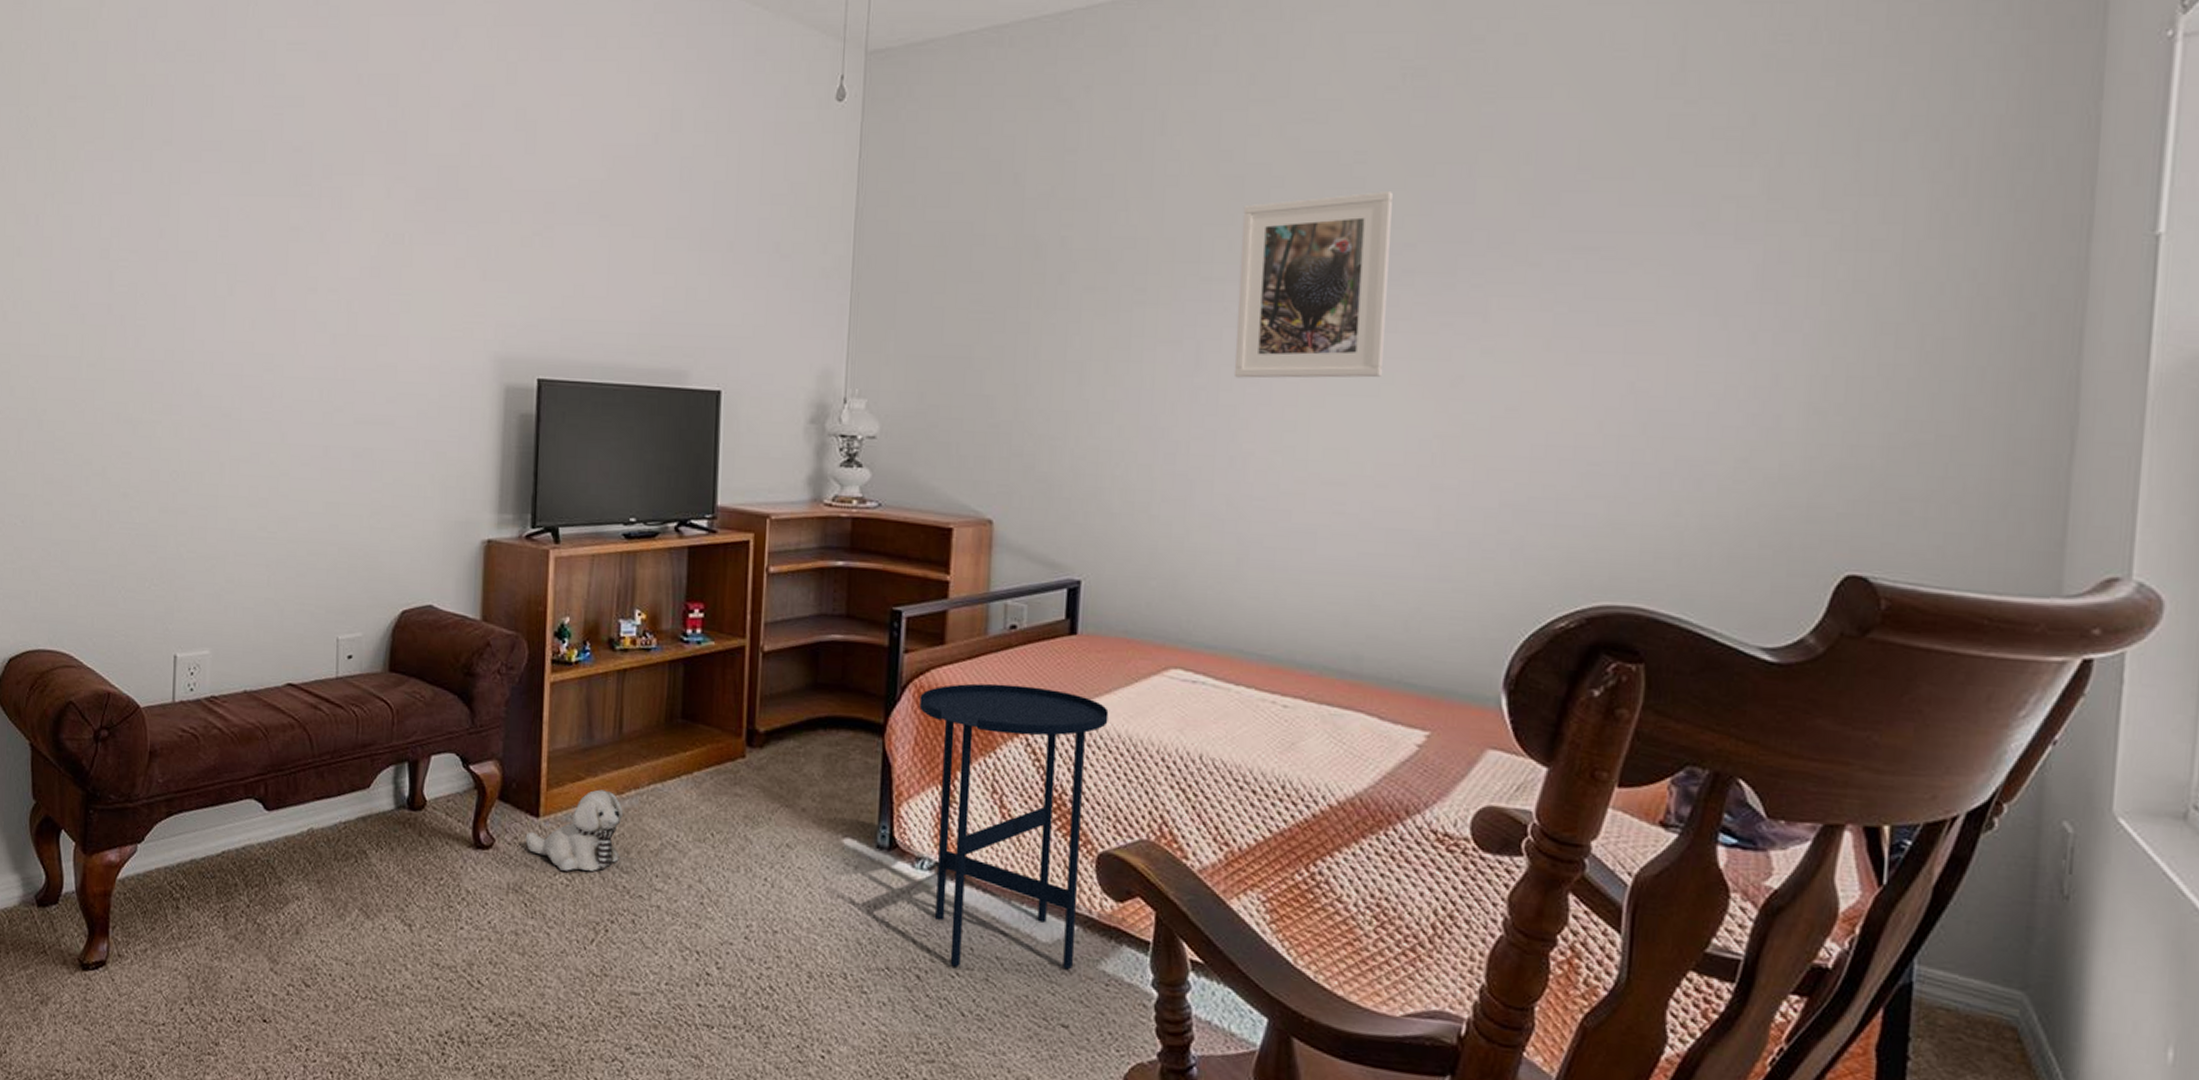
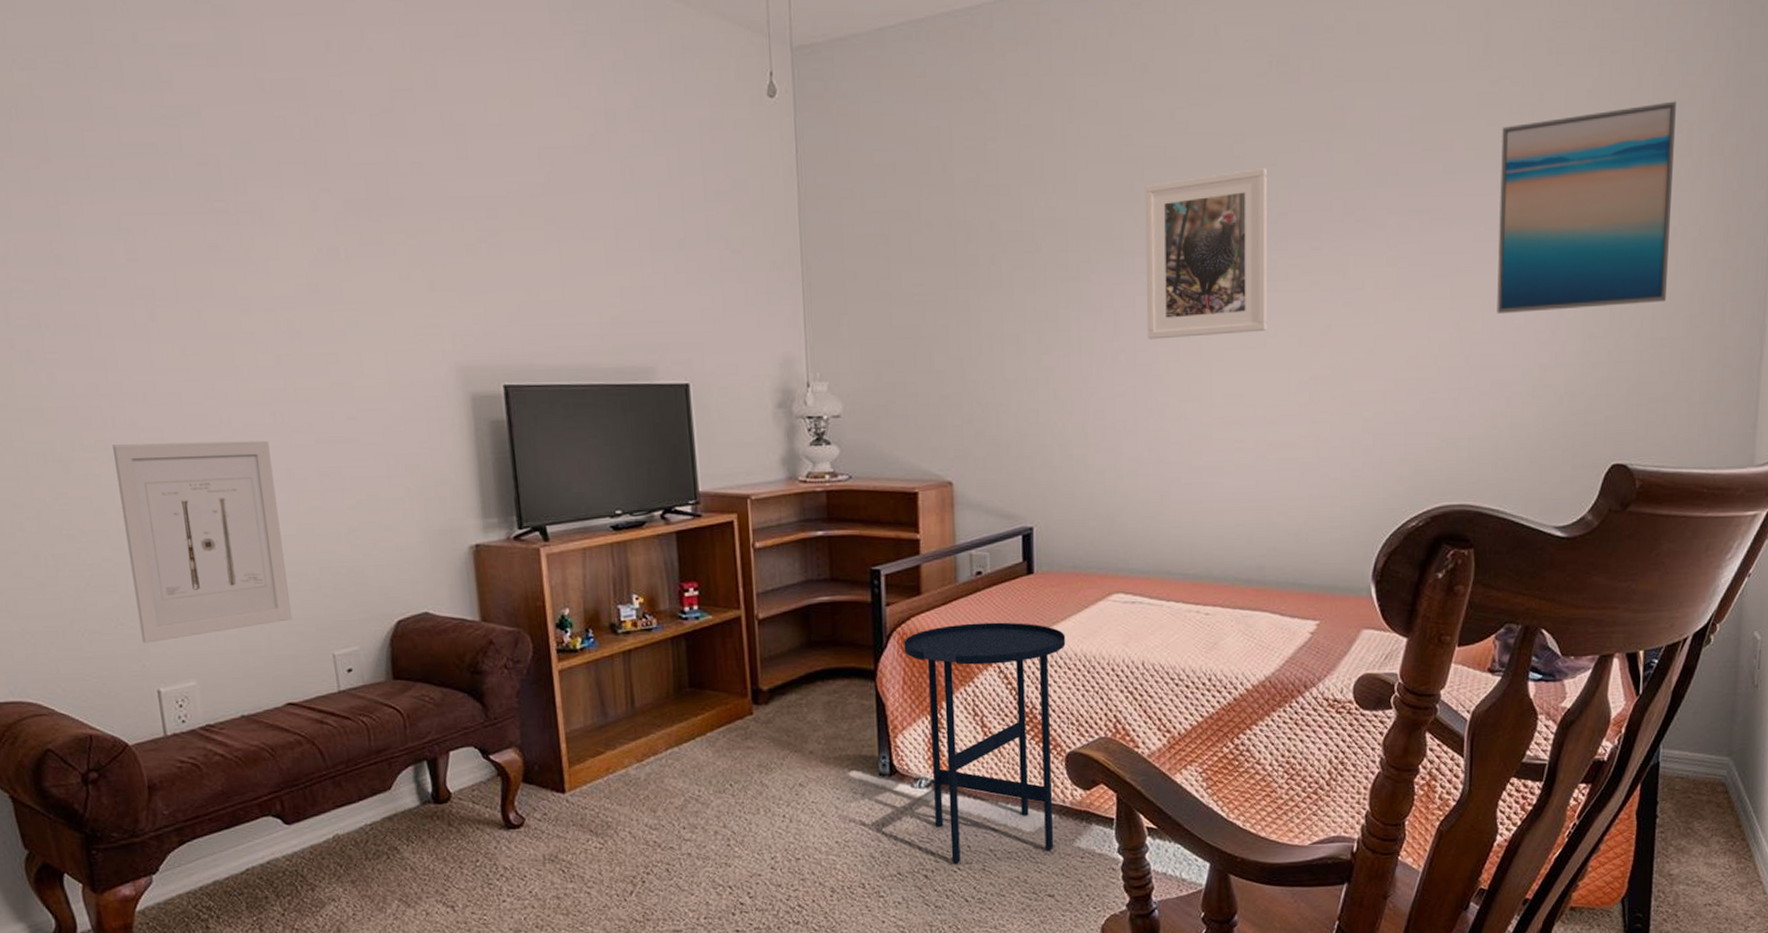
wall art: none [170,410,312,607] -> present [113,440,292,643]
plush toy: present [525,789,623,871] -> none [554,760,647,836]
wall art: none [1686,130,1945,377] -> present [1497,101,1676,315]

